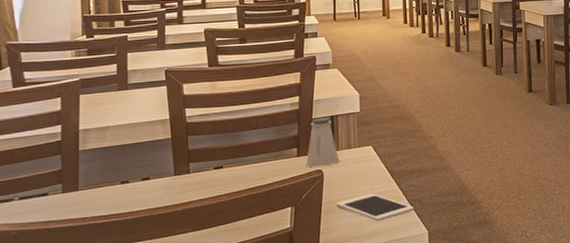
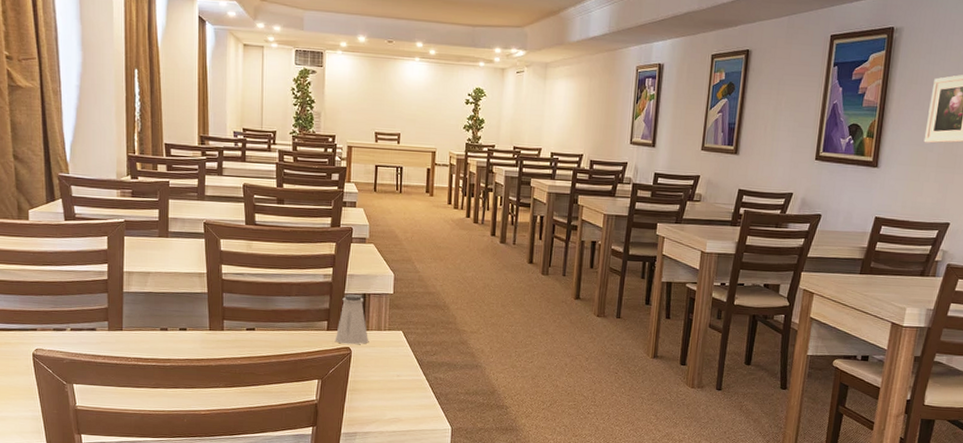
cell phone: present [336,193,414,222] -> none [361,379,439,409]

